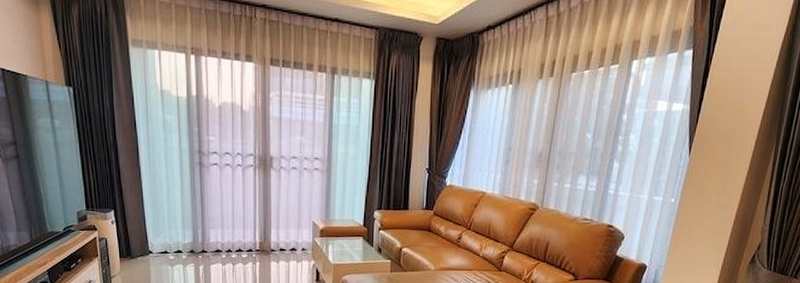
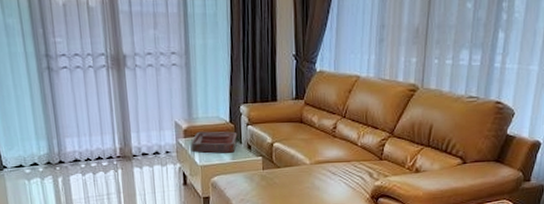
decorative tray: none [325,232,370,254] -> present [190,131,238,154]

